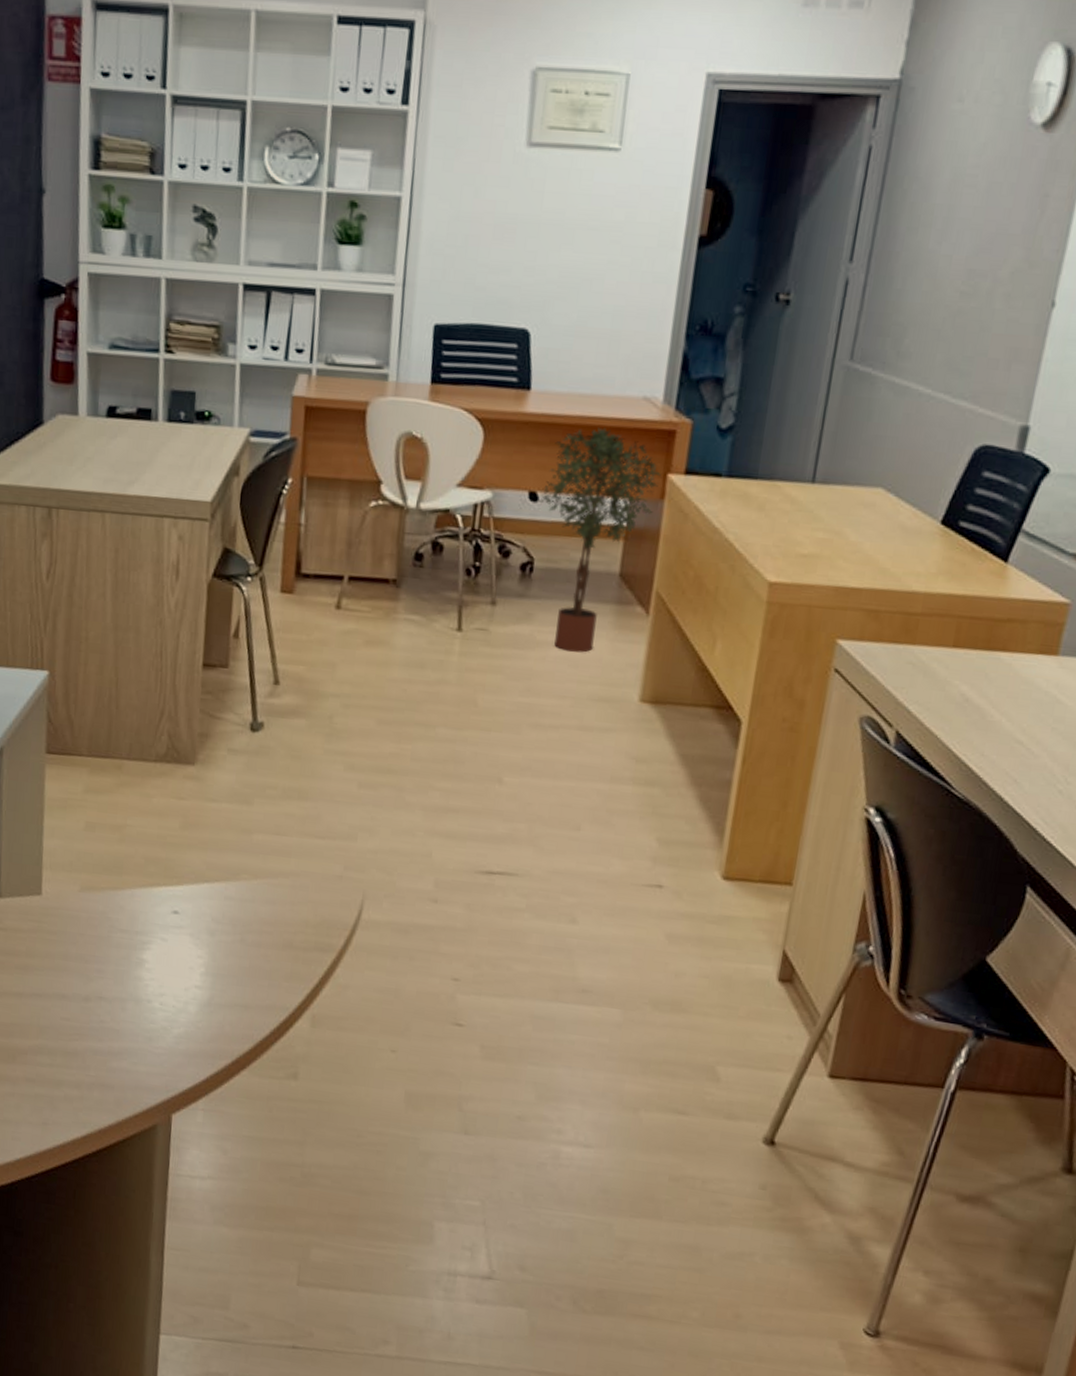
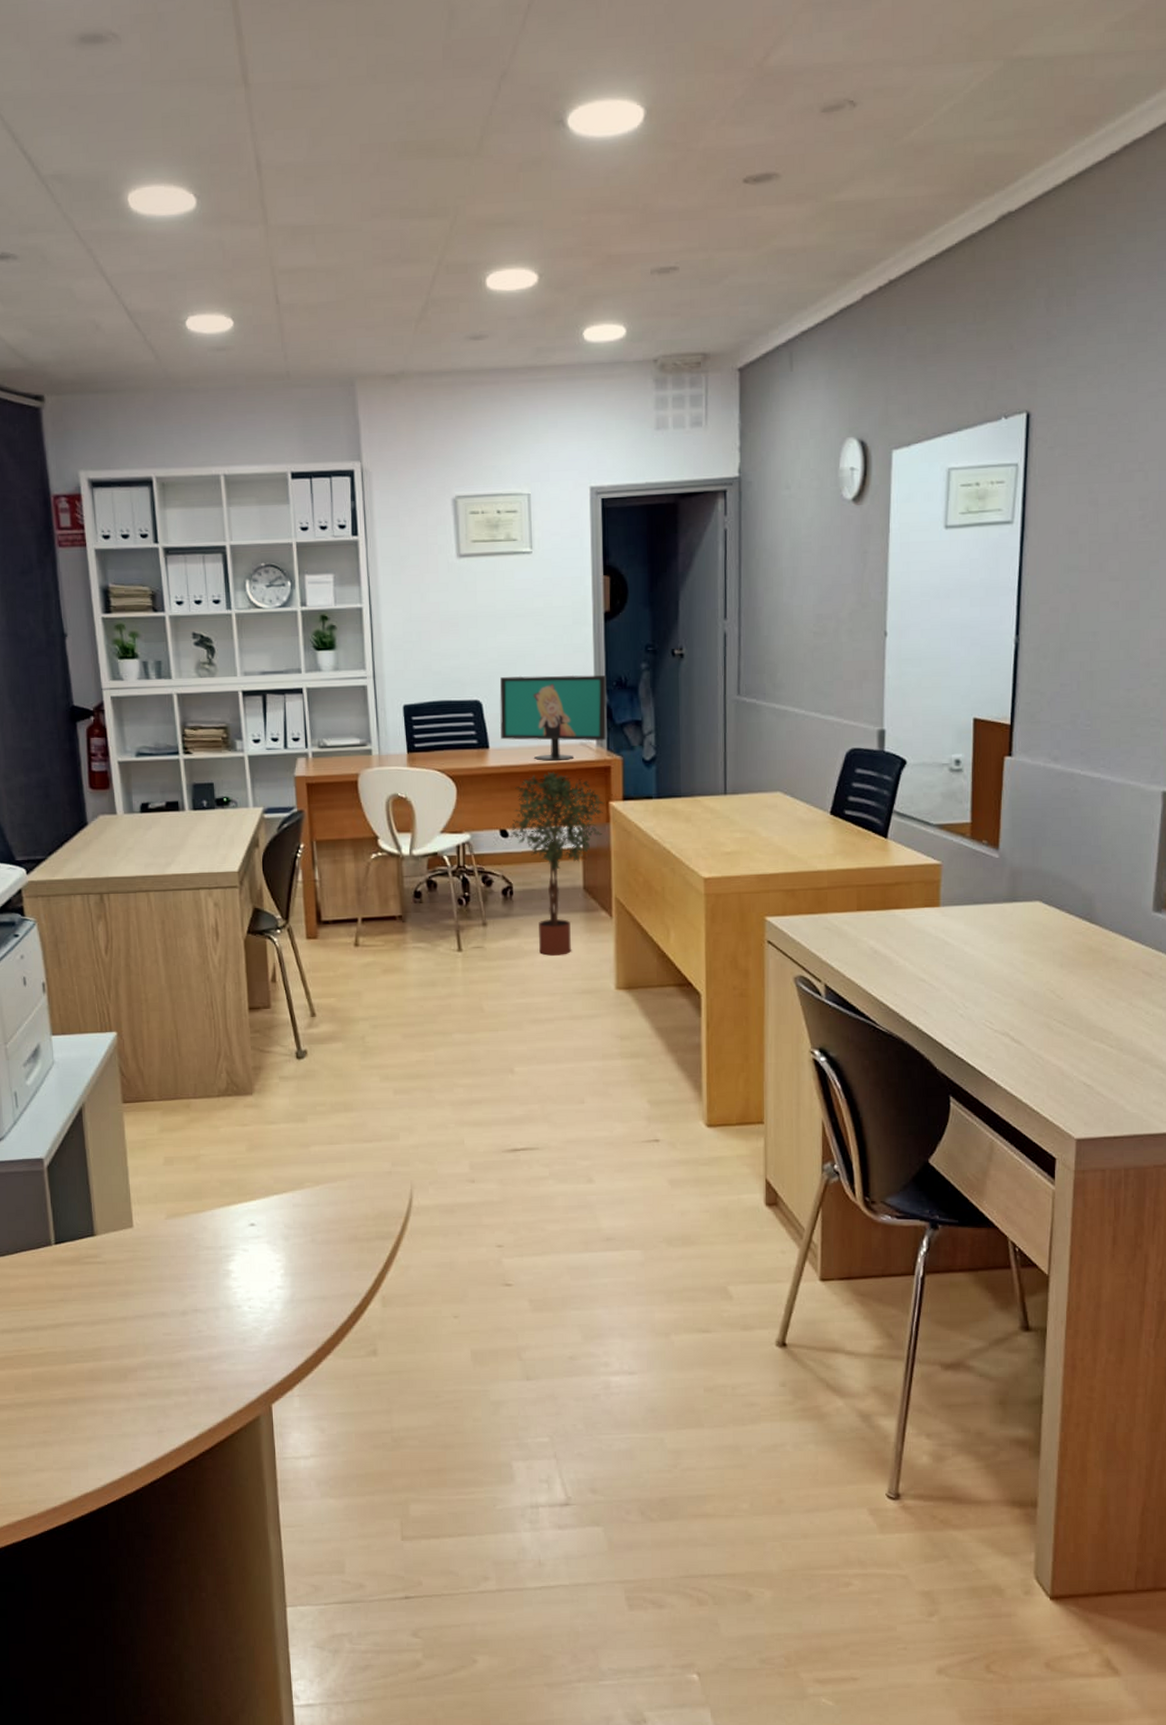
computer monitor: none [547,304,690,416] -> present [499,675,608,761]

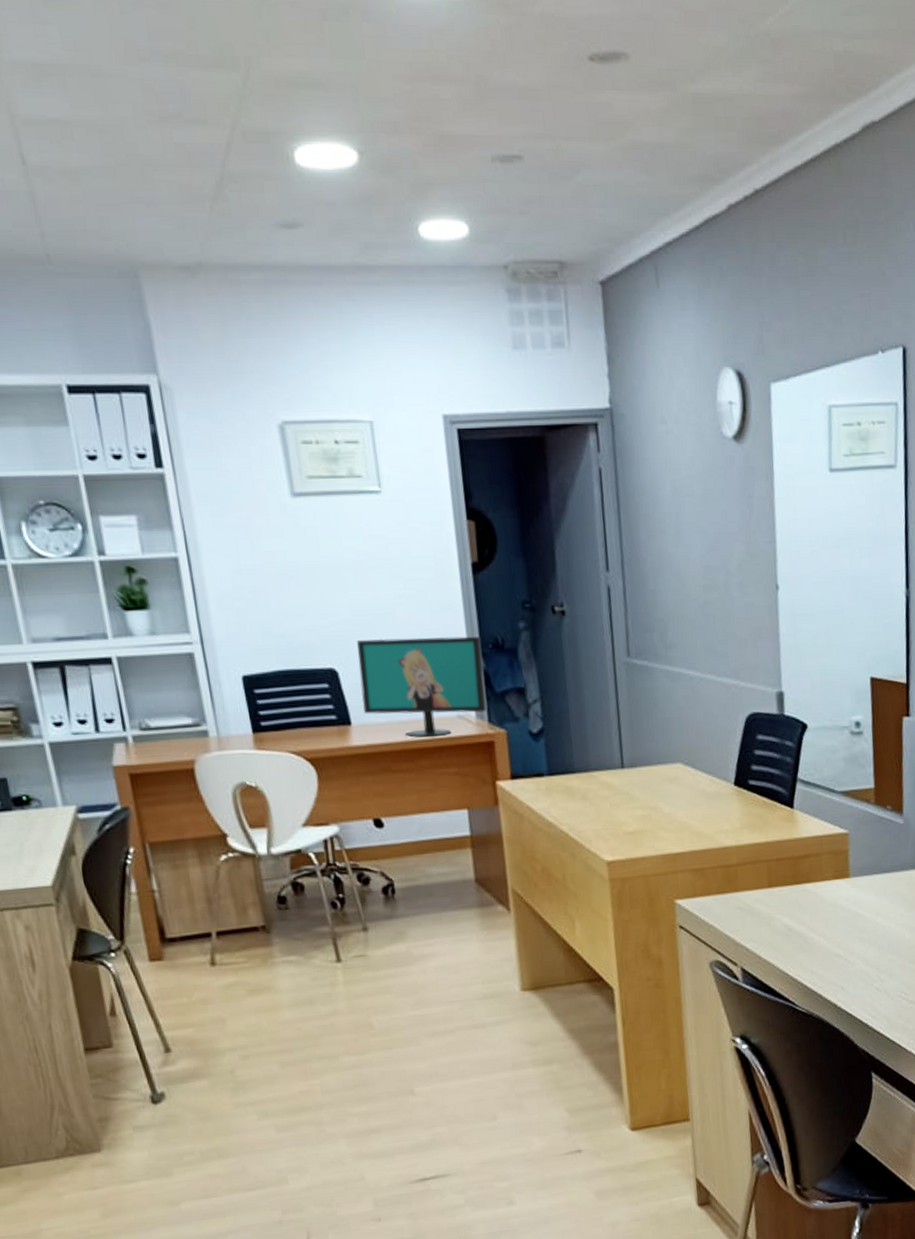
potted tree: present [509,771,604,956] -> none [385,749,491,960]

